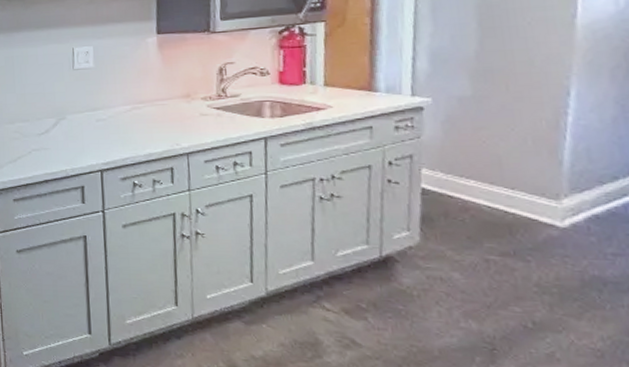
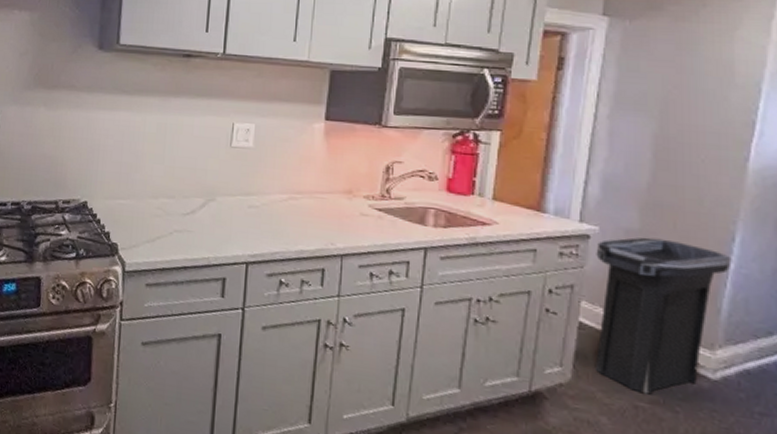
trash can: none [431,101,569,248] -> present [594,237,732,395]

